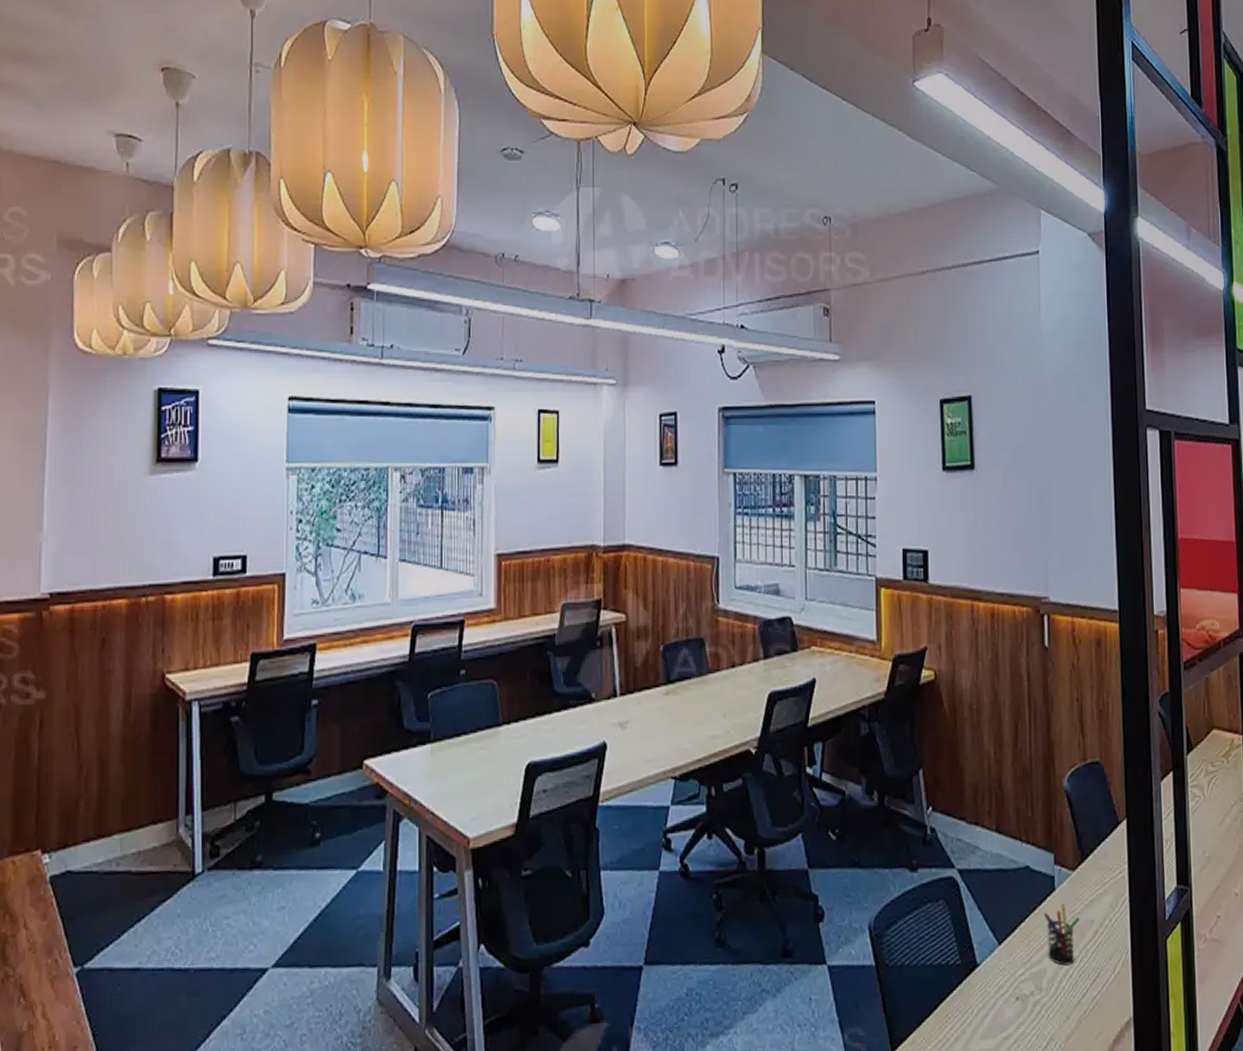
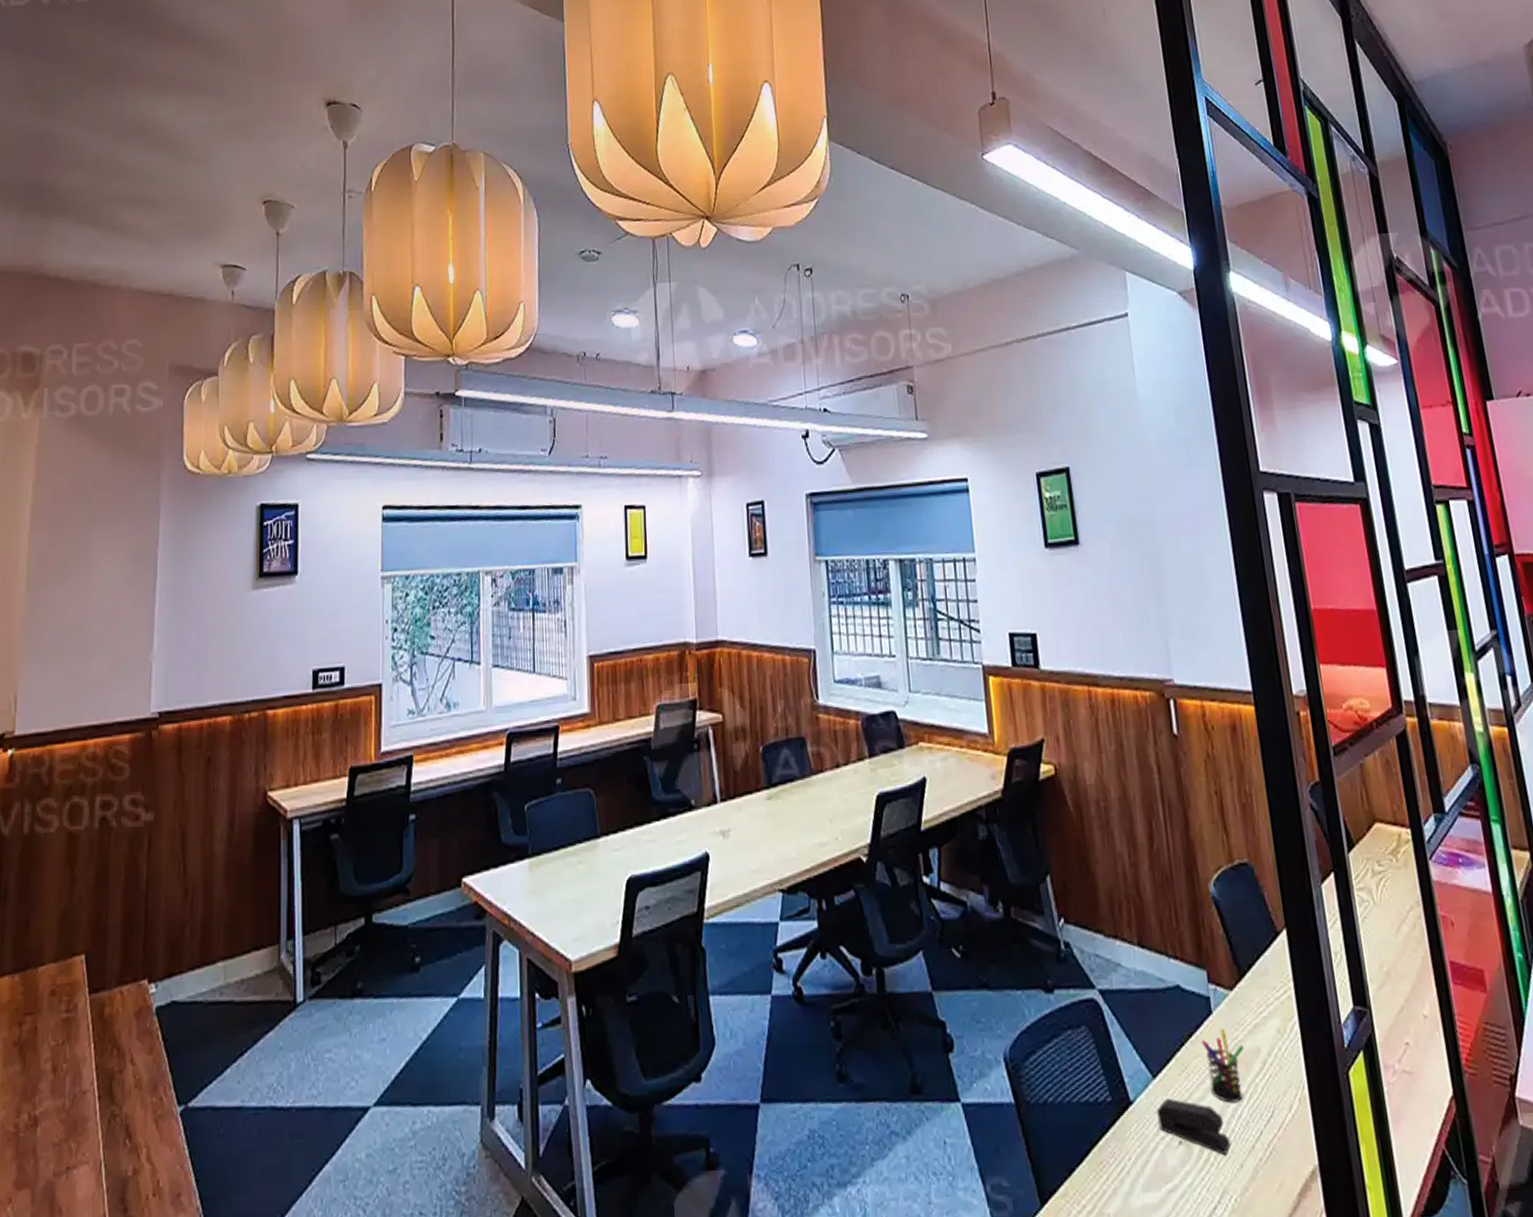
stapler: none [998,961,1061,1008] -> present [1156,1098,1231,1155]

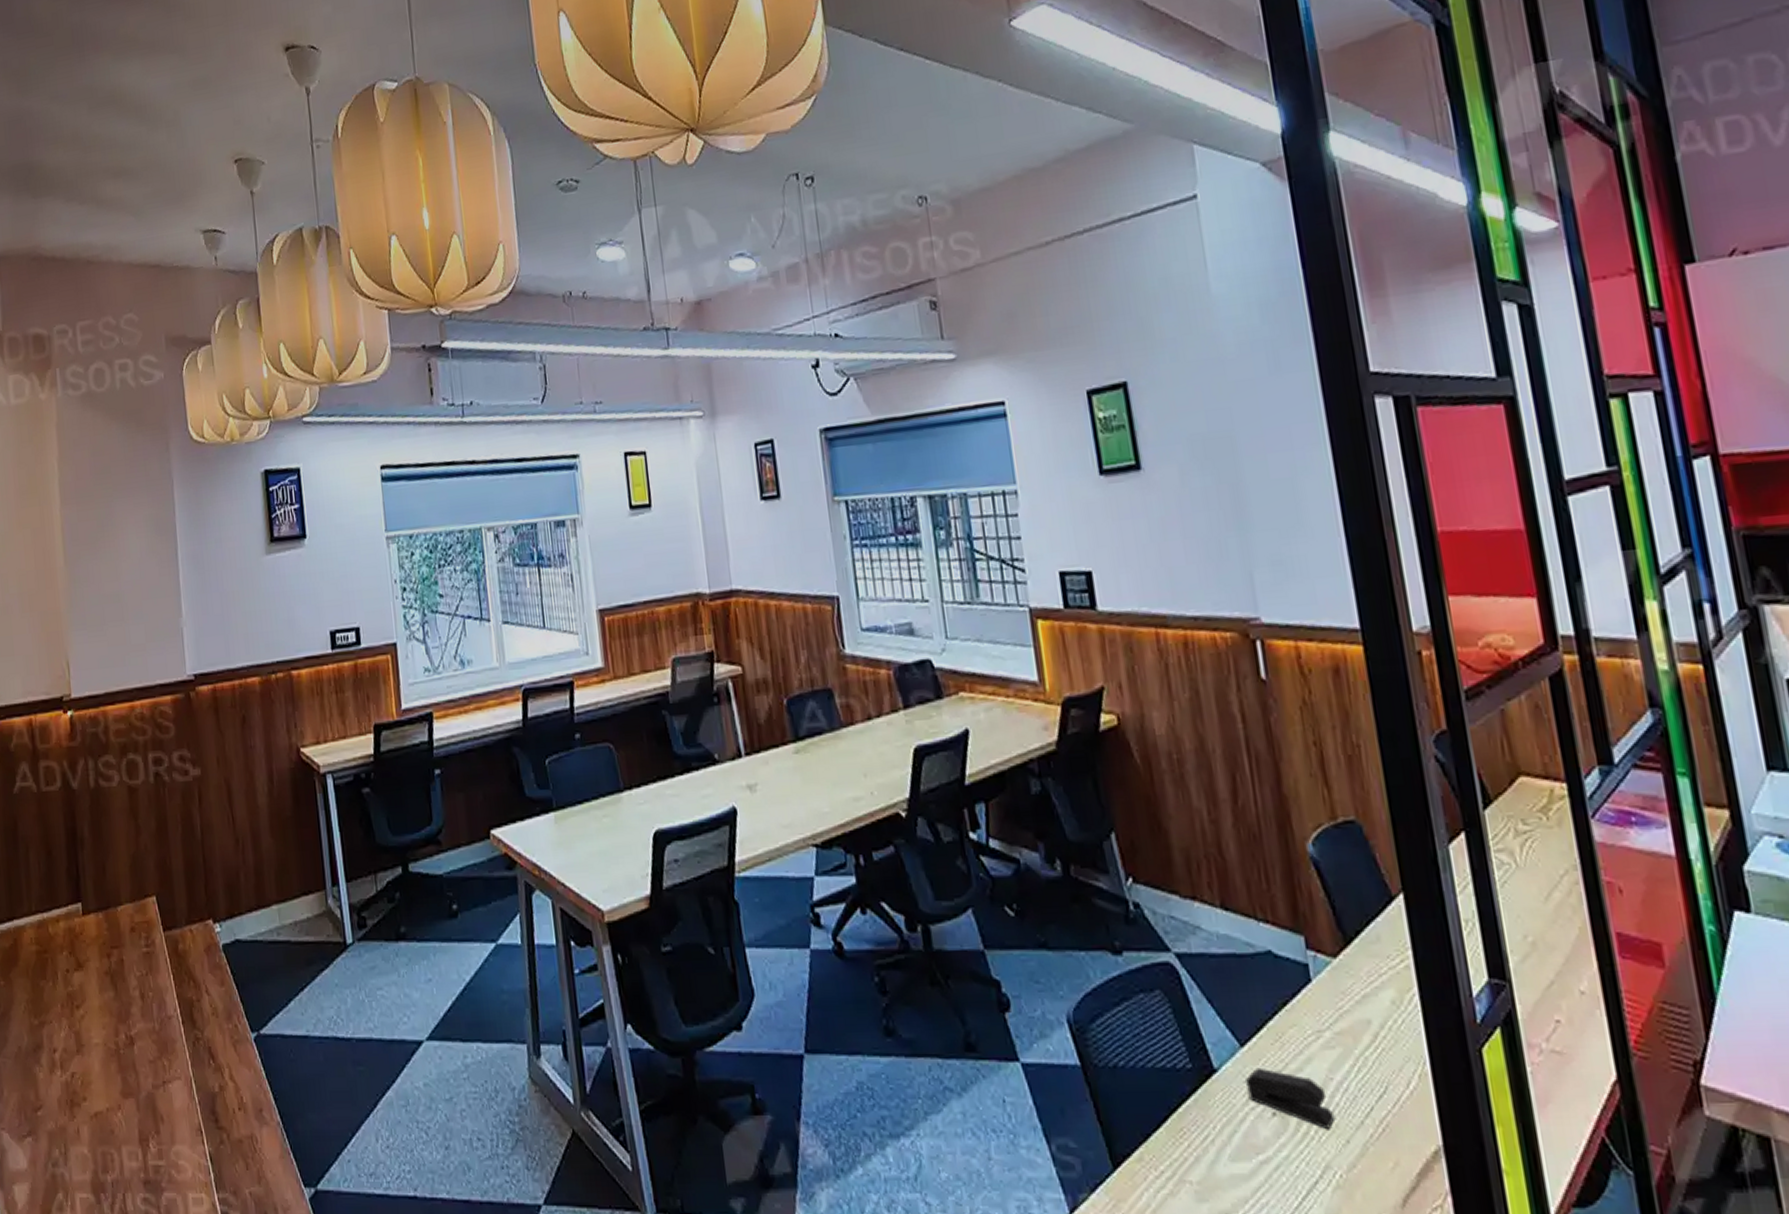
pen holder: present [1201,1029,1245,1103] -> none [1298,998,1351,1076]

